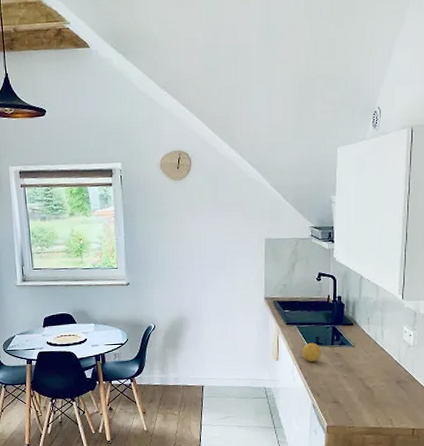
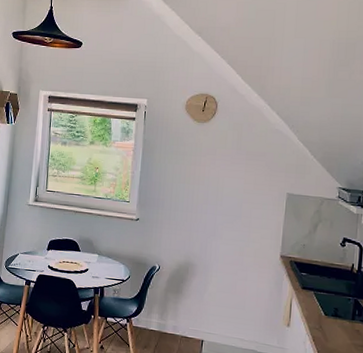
fruit: present [302,343,322,362] -> none [317,313,341,336]

